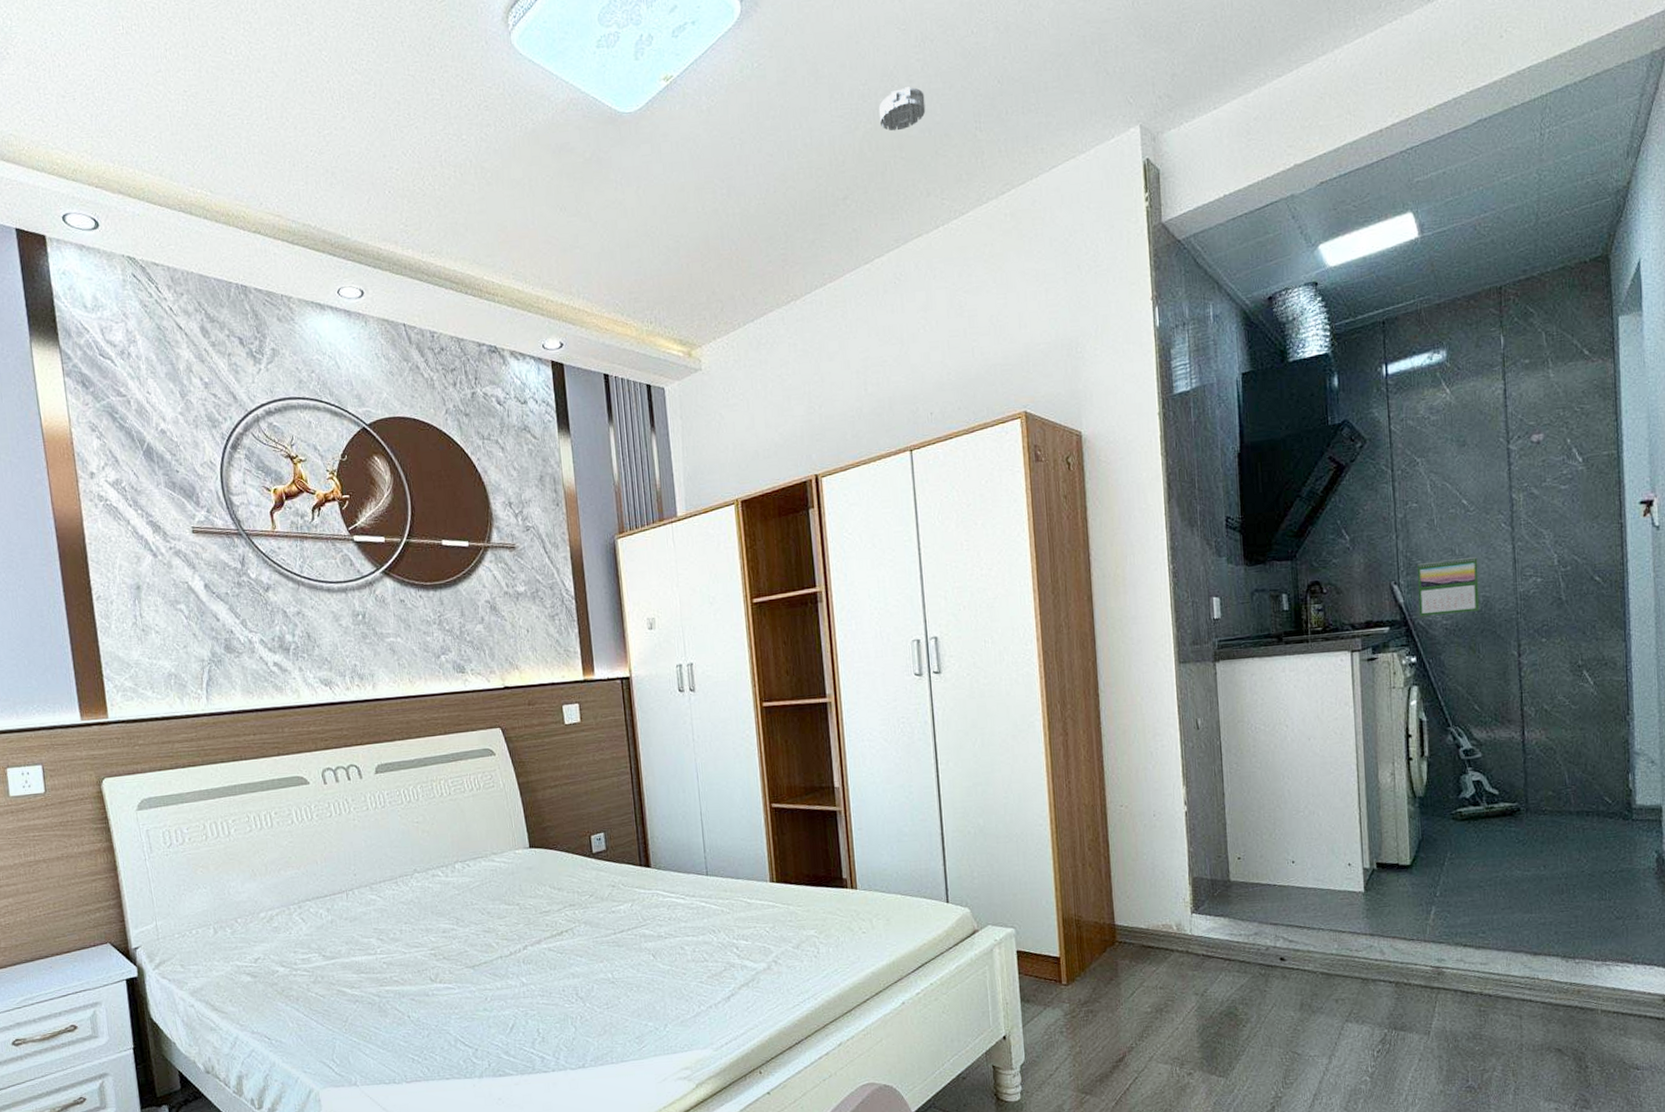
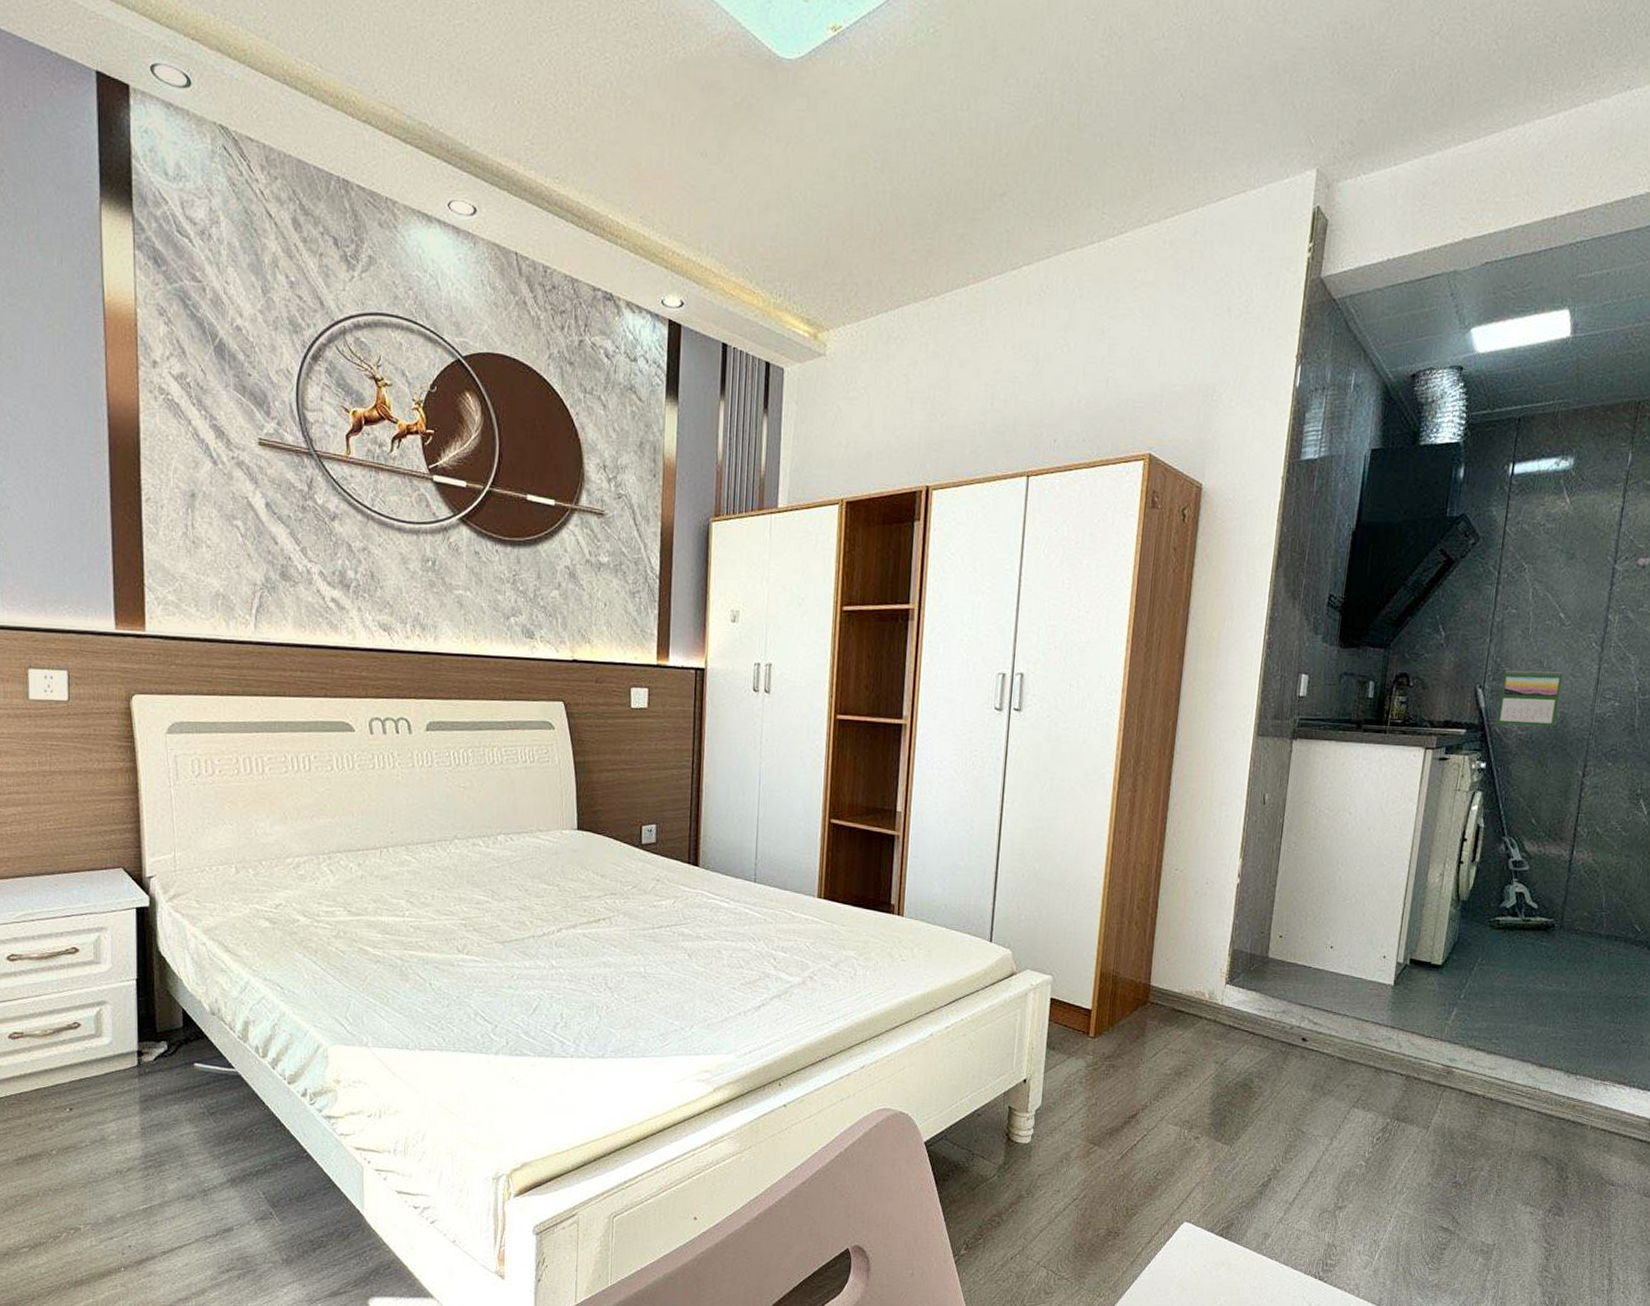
smoke detector: present [878,87,926,131] -> none [1051,84,1103,131]

